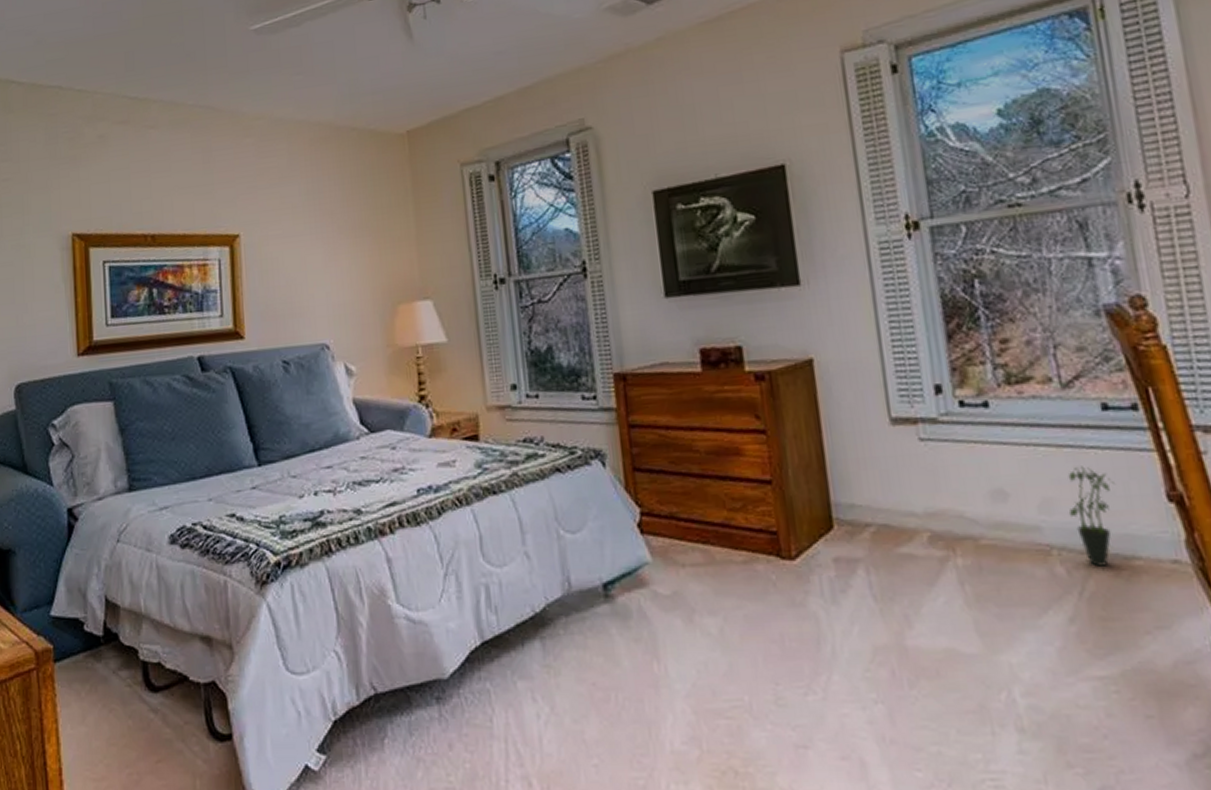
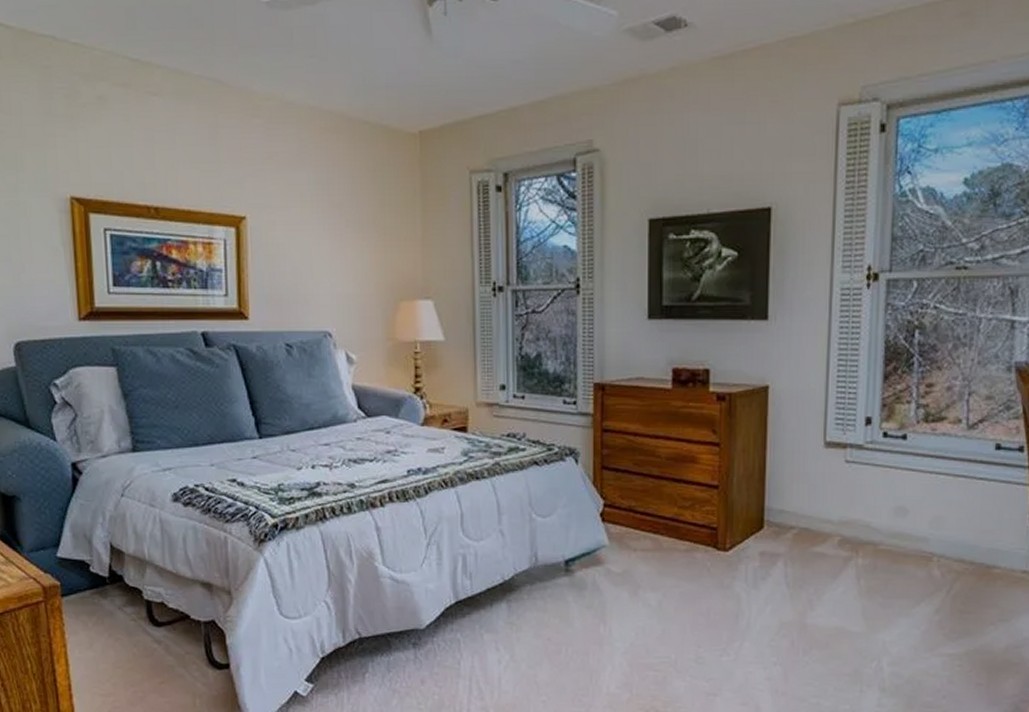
potted plant: present [1068,466,1115,567] -> none [952,493,992,572]

